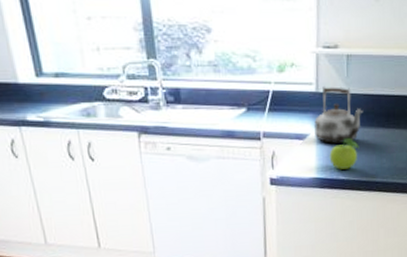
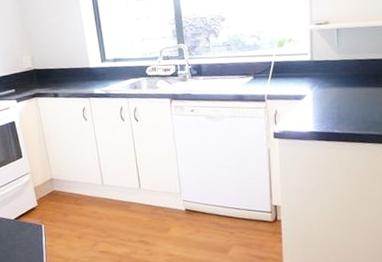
kettle: present [314,85,364,144] -> none [310,55,354,103]
fruit: present [329,138,359,170] -> none [324,97,352,124]

